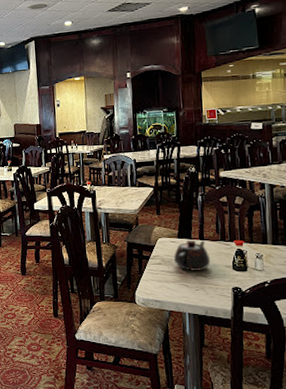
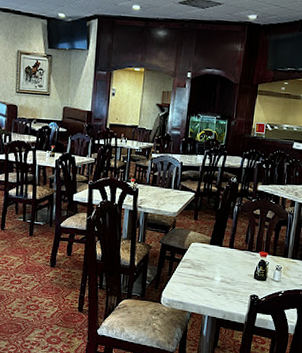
teapot: present [173,239,211,271] -> none [202,247,236,277]

